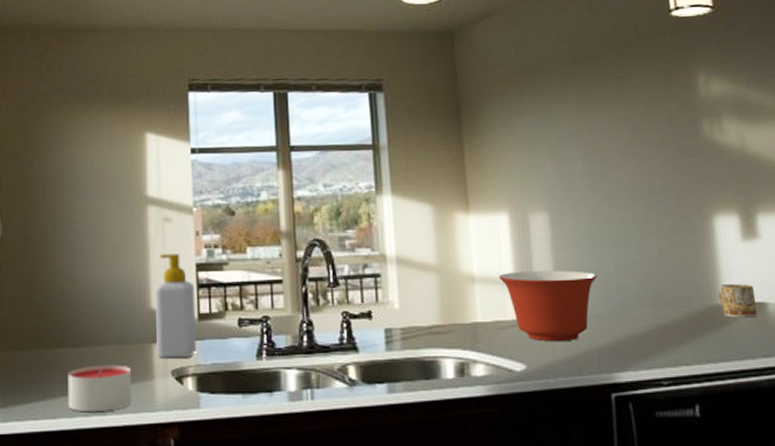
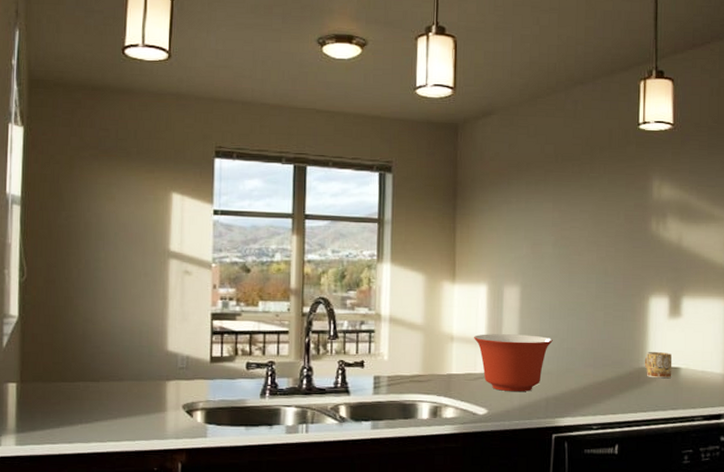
candle: present [68,365,131,413] -> none [84,398,145,439]
soap bottle: present [155,254,197,357] -> none [170,303,209,394]

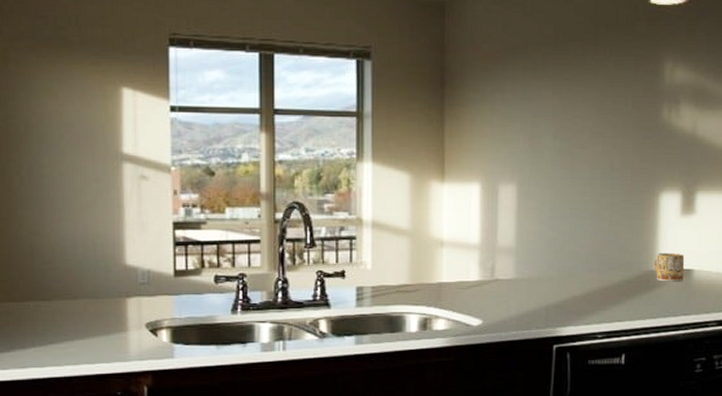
mixing bowl: present [474,334,553,392] -> none [466,238,553,301]

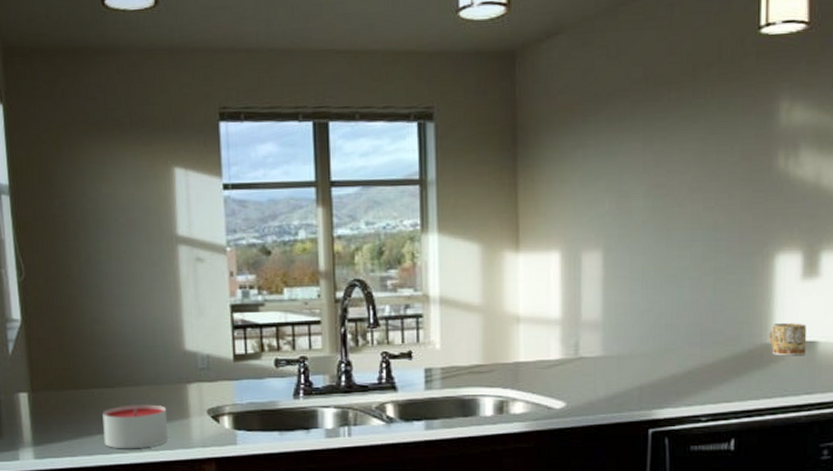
candle: none [38,318,104,362] -> present [102,404,168,449]

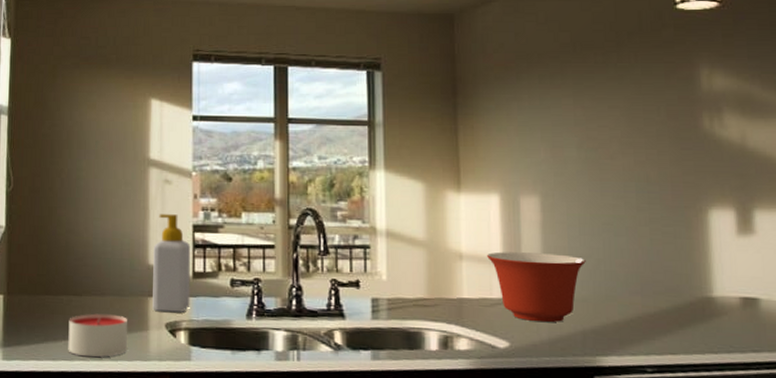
soap bottle: none [189,295,233,397] -> present [152,214,191,312]
mixing bowl: none [546,310,647,381] -> present [487,252,586,323]
mug: present [769,323,807,356] -> none [709,277,749,312]

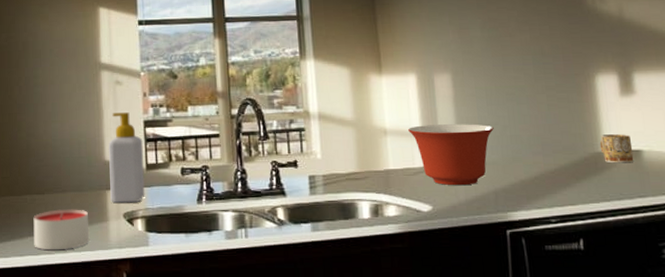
mug: none [709,277,749,312] -> present [599,134,634,164]

